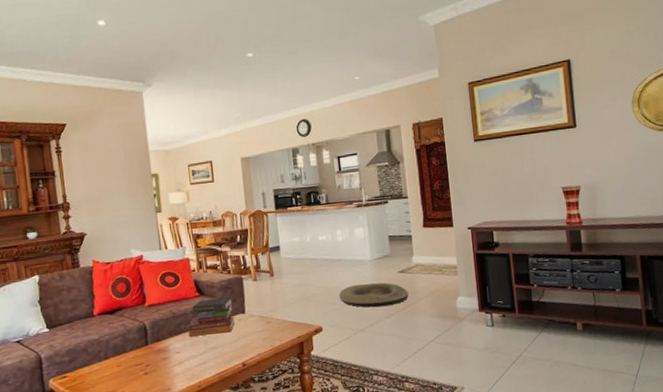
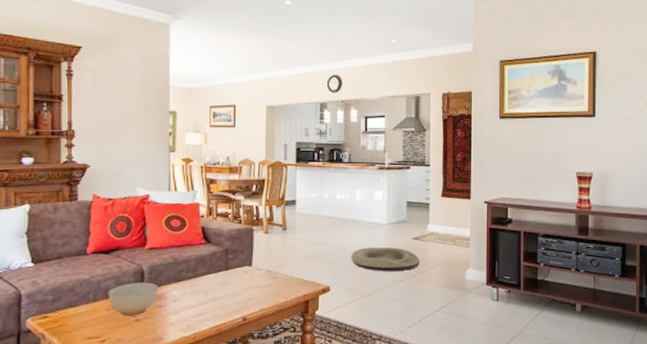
bowl: none [116,337,162,371] -> present [107,282,159,316]
books: present [188,297,235,337] -> none [188,248,240,285]

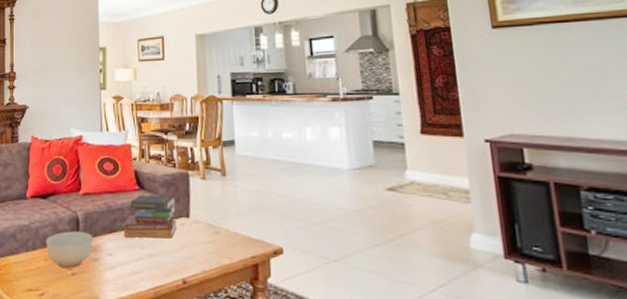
books: none [188,248,240,285] -> present [123,195,177,239]
dog bed: present [351,247,420,271] -> none [306,199,400,232]

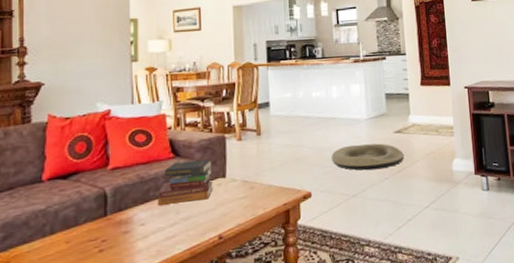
bowl: present [45,231,94,269] -> none [66,206,124,248]
dog bed: none [306,199,400,232] -> present [331,143,404,170]

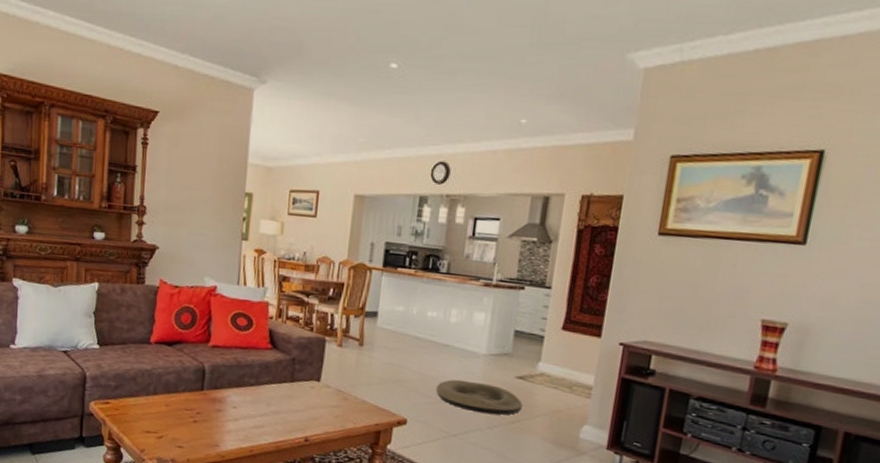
books: present [157,159,213,205] -> none [250,354,309,399]

